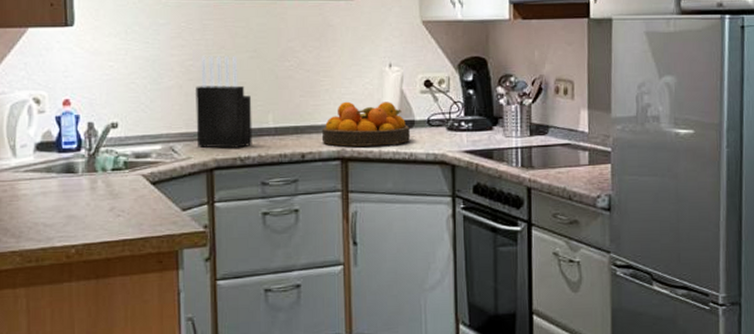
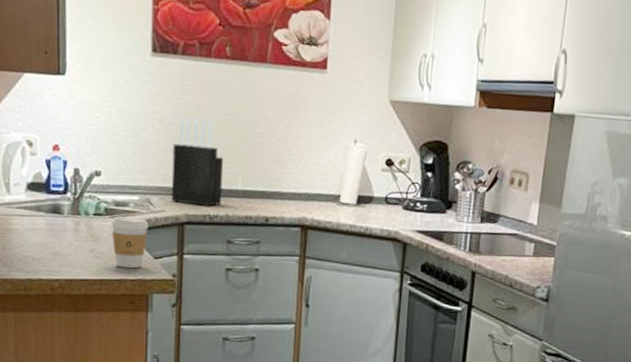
coffee cup: none [132,168,174,225] -> present [111,216,149,269]
fruit bowl: present [321,101,410,147] -> none [285,172,368,218]

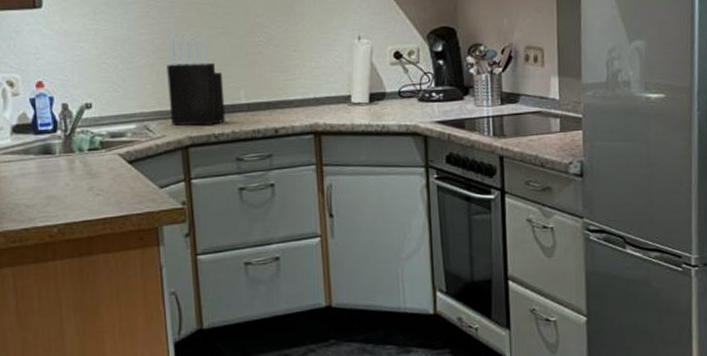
coffee cup: present [111,216,149,269] -> none [108,147,150,203]

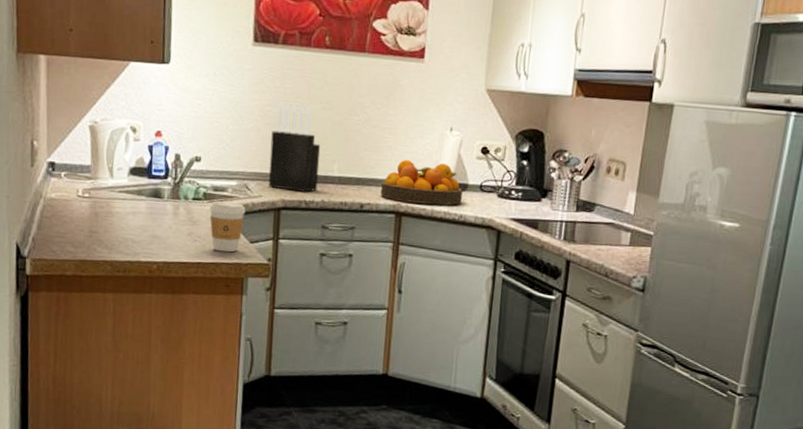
coffee cup: none [108,147,150,203] -> present [209,201,246,253]
fruit bowl: none [293,74,382,121] -> present [380,159,463,205]

